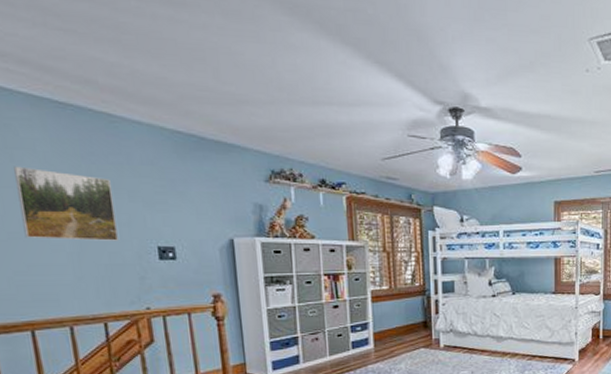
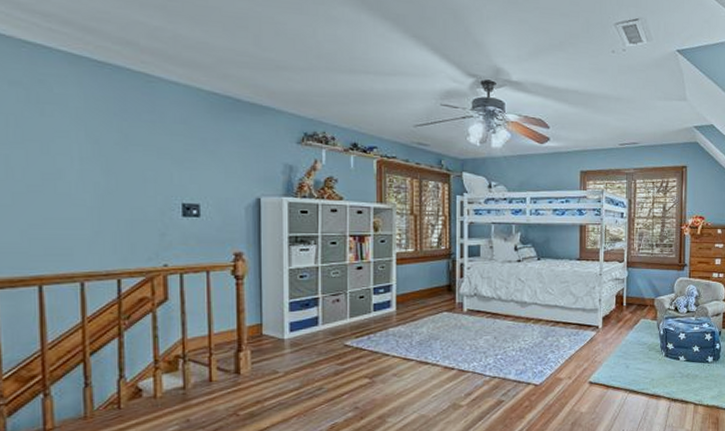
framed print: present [14,166,120,241] -> none [43,120,144,197]

